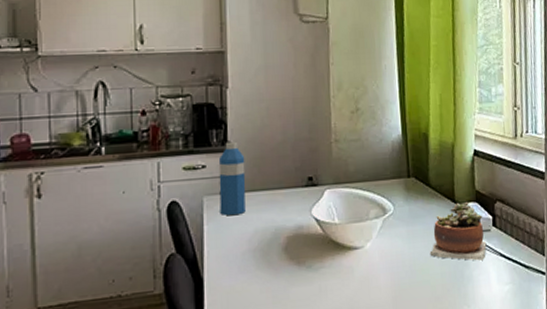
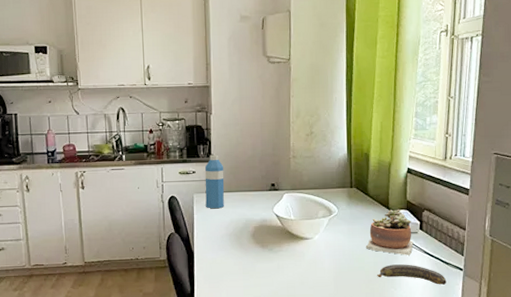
banana: none [446,272,528,296] -> present [377,264,447,285]

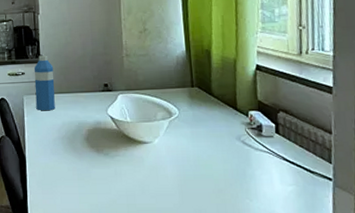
succulent plant: present [365,210,414,255] -> none [212,111,269,162]
banana: present [377,264,447,285] -> none [228,172,313,197]

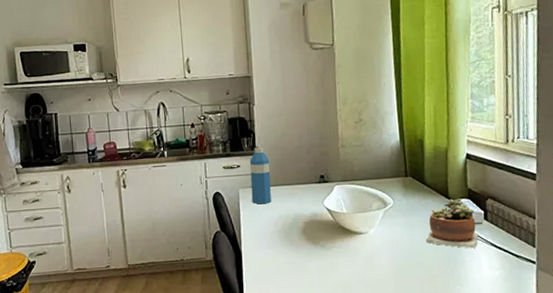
succulent plant: none [212,111,269,162] -> present [425,199,479,249]

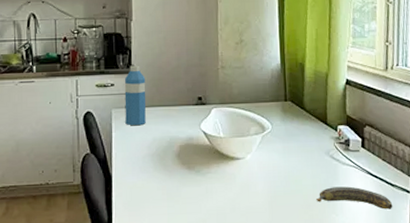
succulent plant: present [425,199,479,249] -> none [303,125,355,177]
banana: none [440,258,519,280] -> present [316,186,393,210]

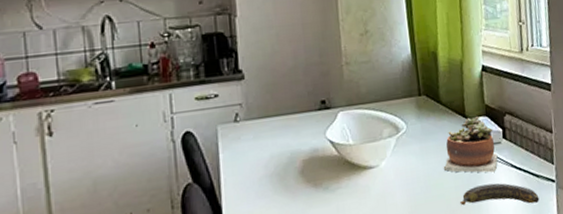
water bottle: present [124,65,146,126] -> none [231,69,261,143]
succulent plant: none [303,125,355,177] -> present [443,117,498,173]

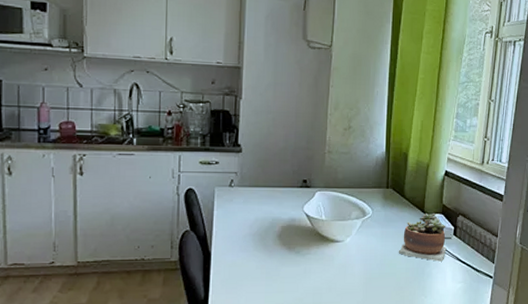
banana: present [460,183,540,206] -> none [408,271,477,293]

